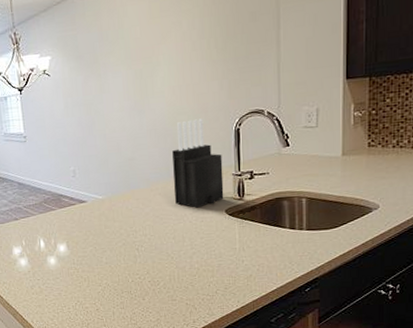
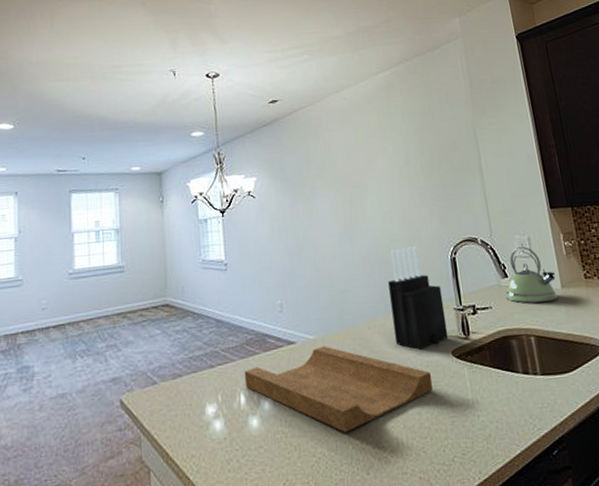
cutting board: none [43,204,205,270] -> present [244,346,433,433]
kettle: none [284,117,338,170] -> present [505,246,558,304]

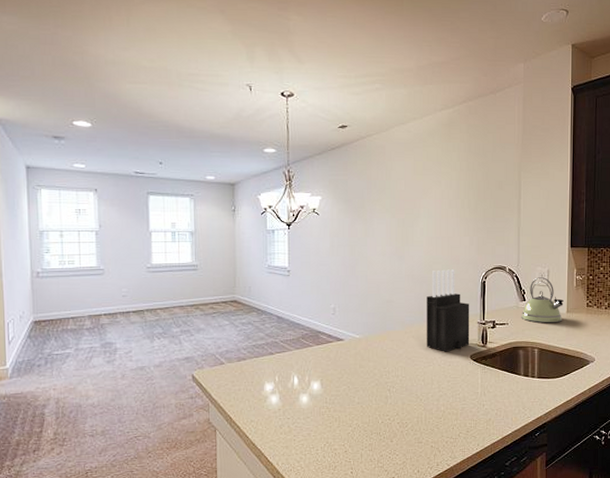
cutting board: present [244,346,433,433] -> none [298,344,452,411]

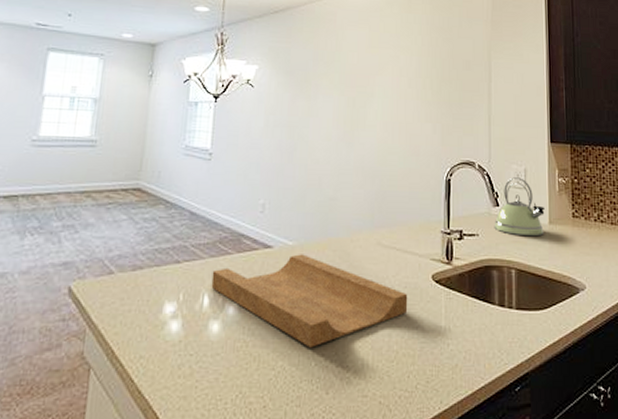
cutting board: none [298,344,452,411] -> present [211,254,408,348]
knife block: present [427,269,470,352] -> none [377,162,432,269]

